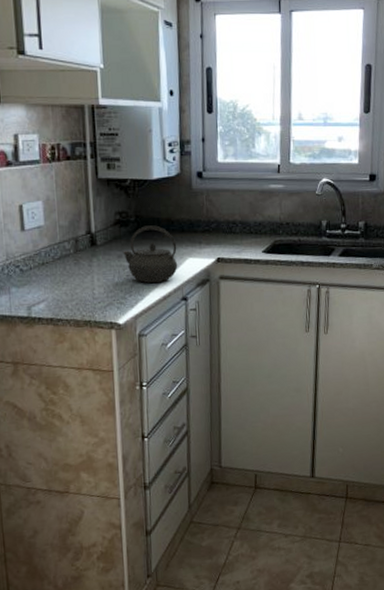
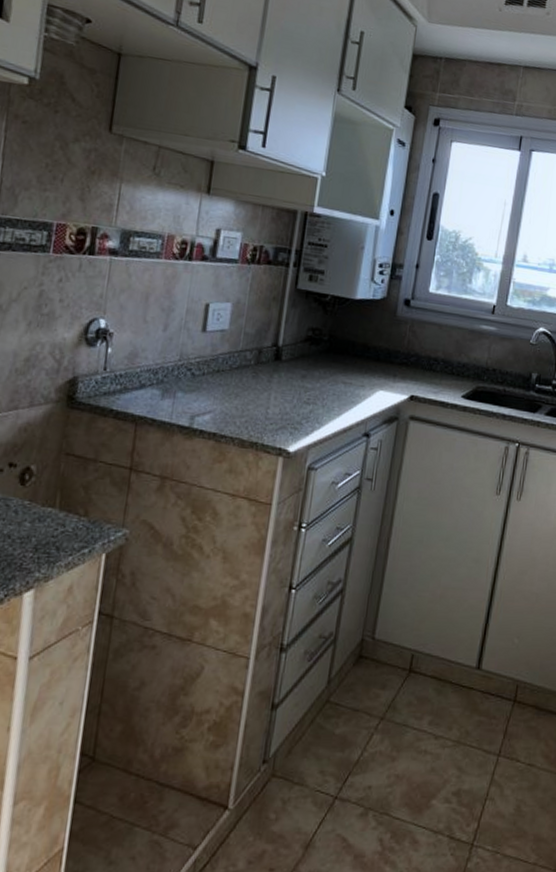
kettle: present [123,225,178,284] -> none [308,347,369,413]

